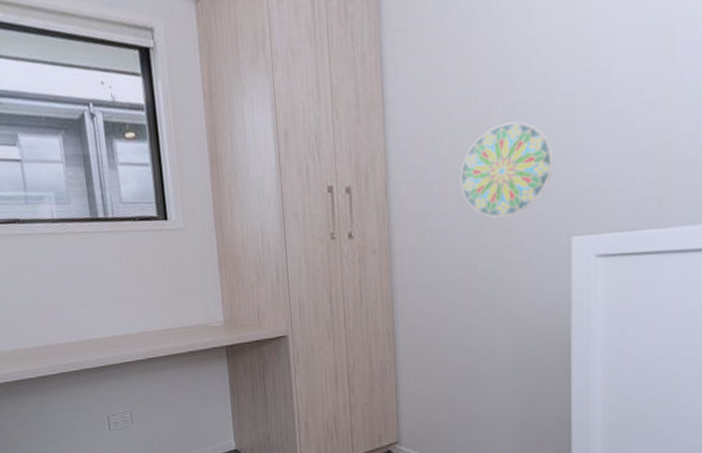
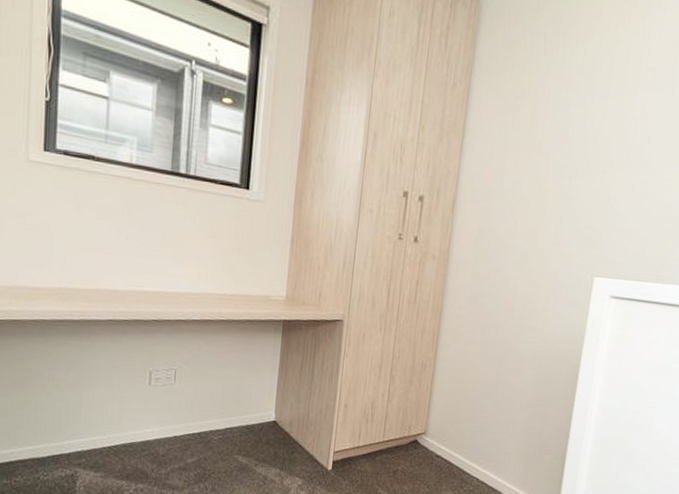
decorative plate: present [460,121,553,218] -> none [515,170,591,250]

